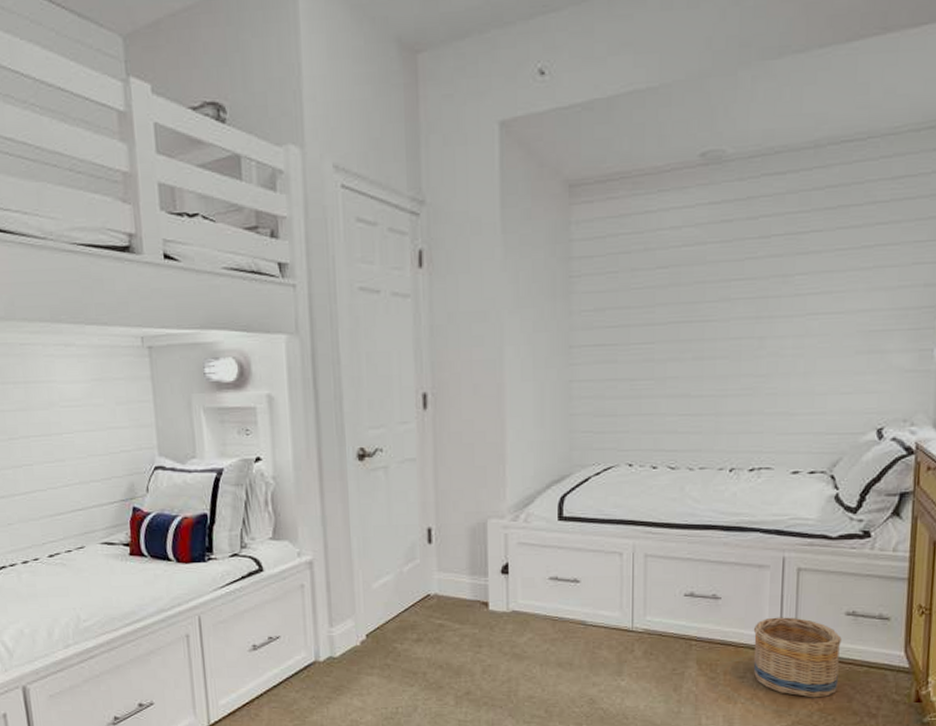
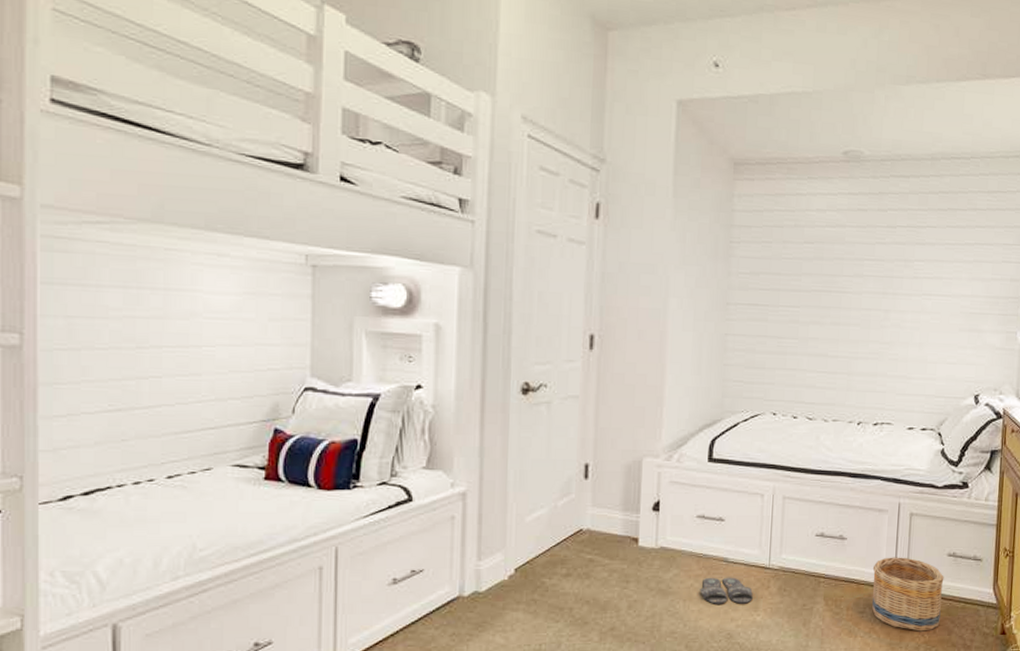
slippers: none [557,640,615,670] -> present [700,577,753,606]

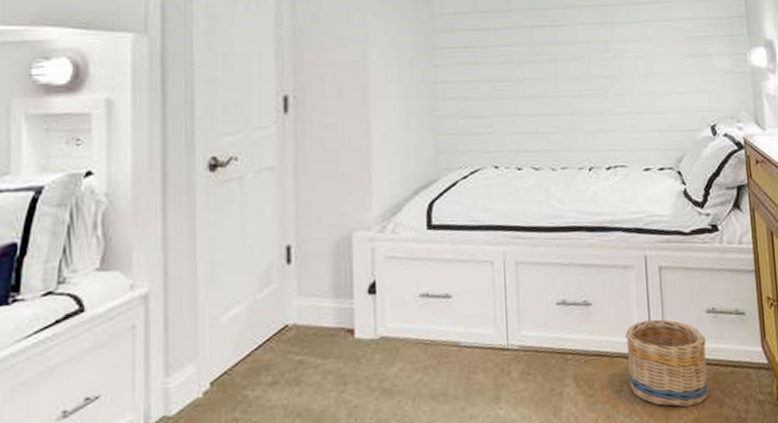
slippers: present [700,577,753,606] -> none [430,364,492,402]

